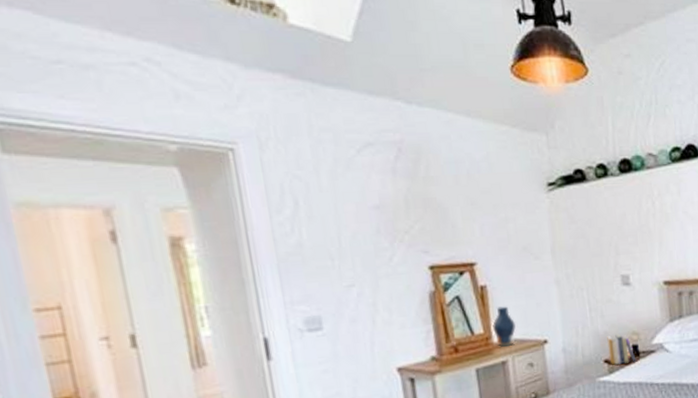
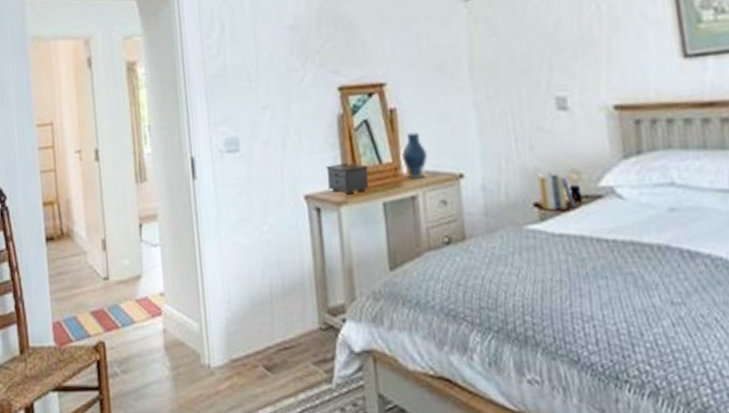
jewelry box: none [419,336,462,365] -> present [326,163,369,195]

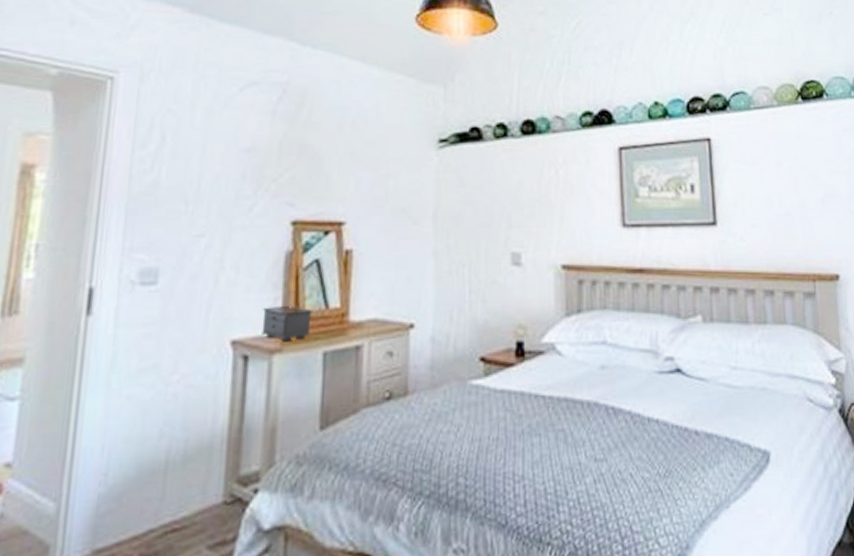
vase: present [402,132,427,181] -> none [352,277,379,329]
books: present [537,172,577,210] -> none [486,326,520,365]

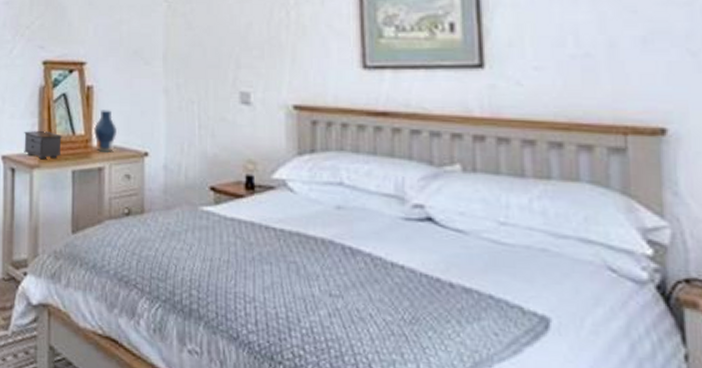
vase: none [352,277,379,329] -> present [94,110,117,154]

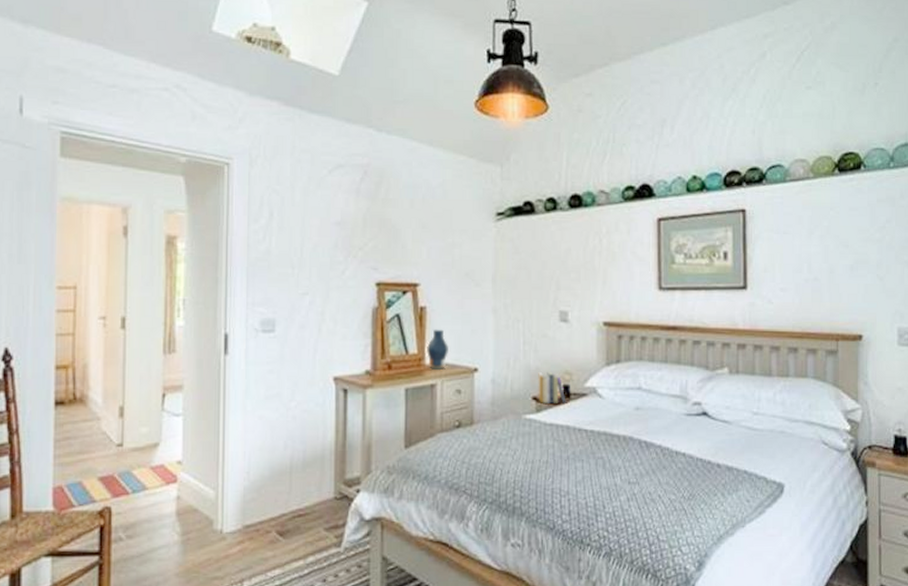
jewelry box: present [24,131,63,160] -> none [357,352,396,379]
books: none [216,160,250,196] -> present [538,372,566,403]

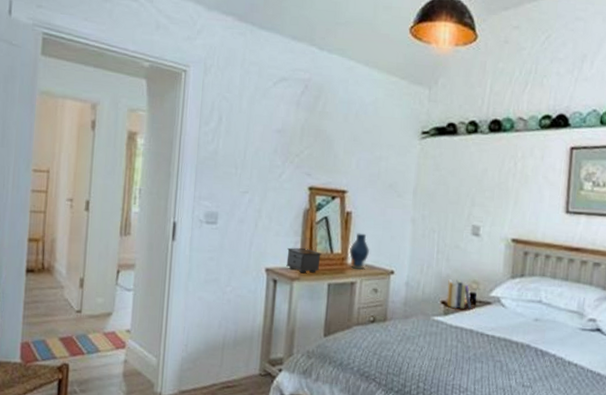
jewelry box: none [357,352,396,379] -> present [286,248,322,274]

